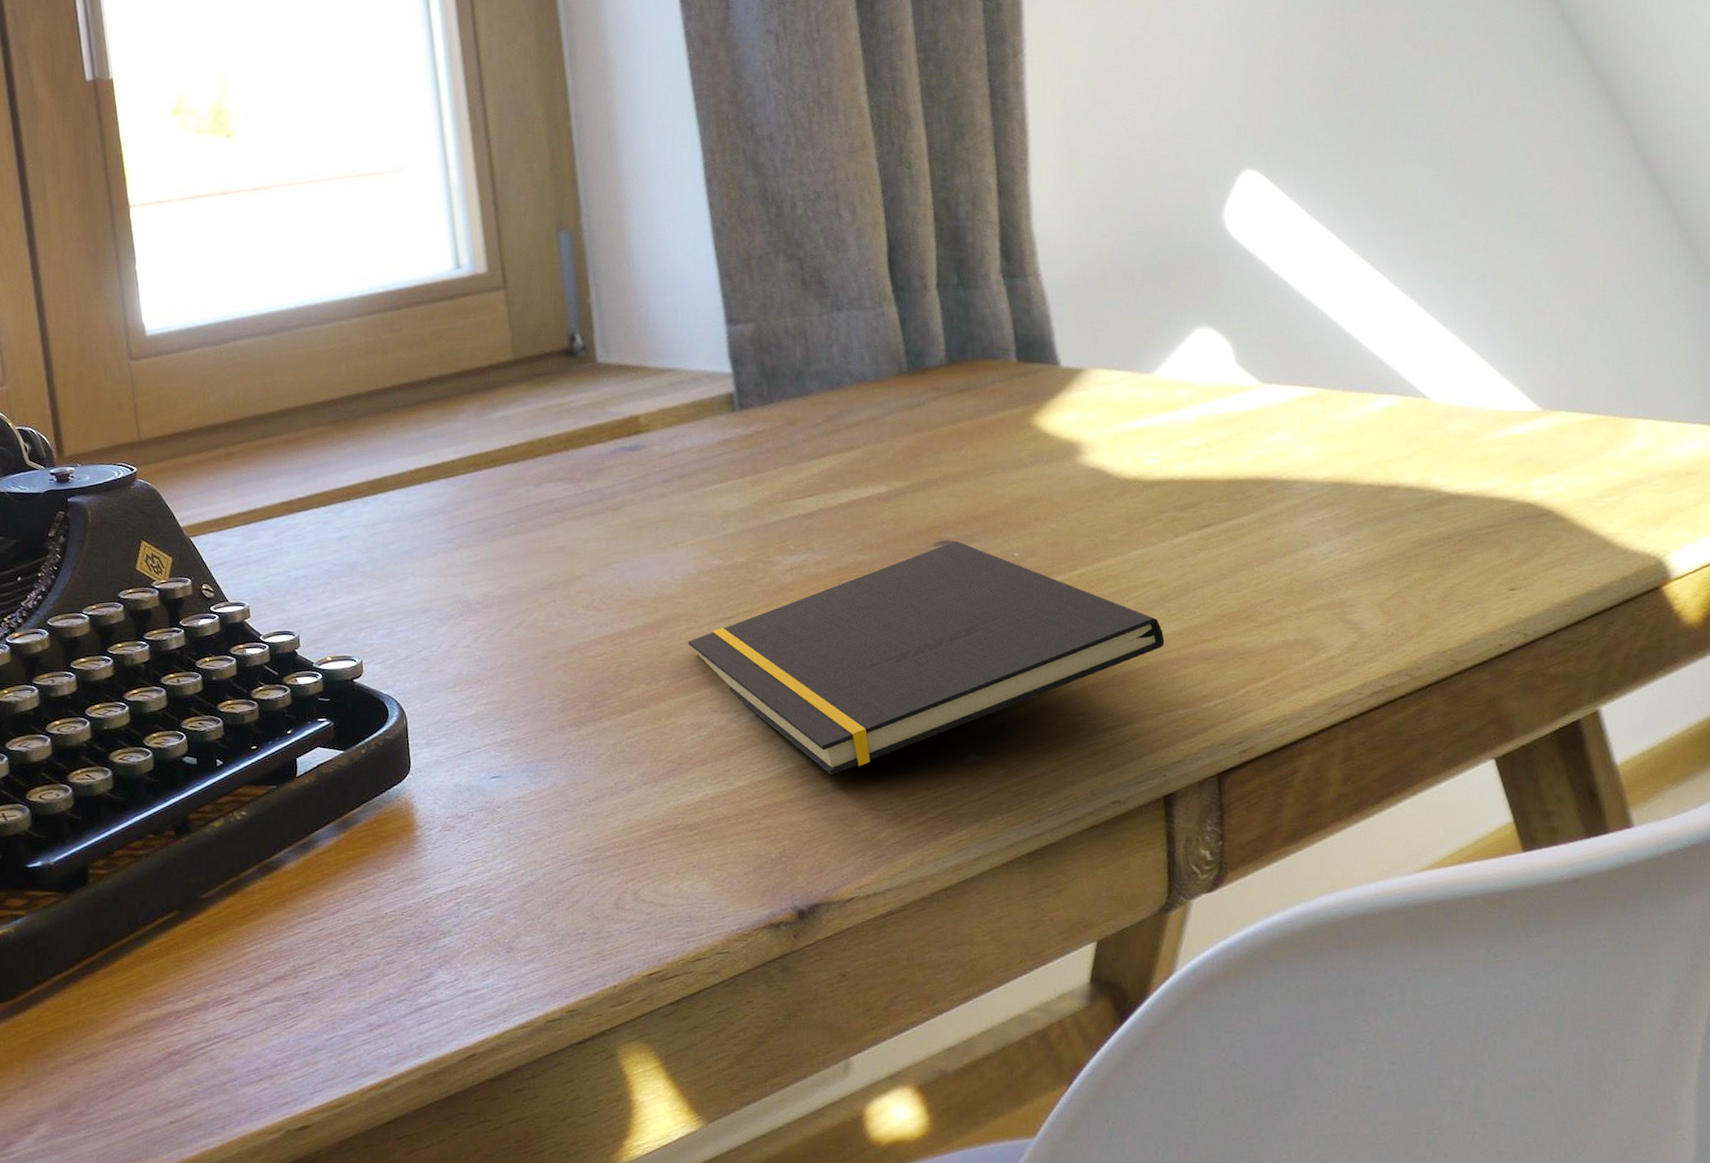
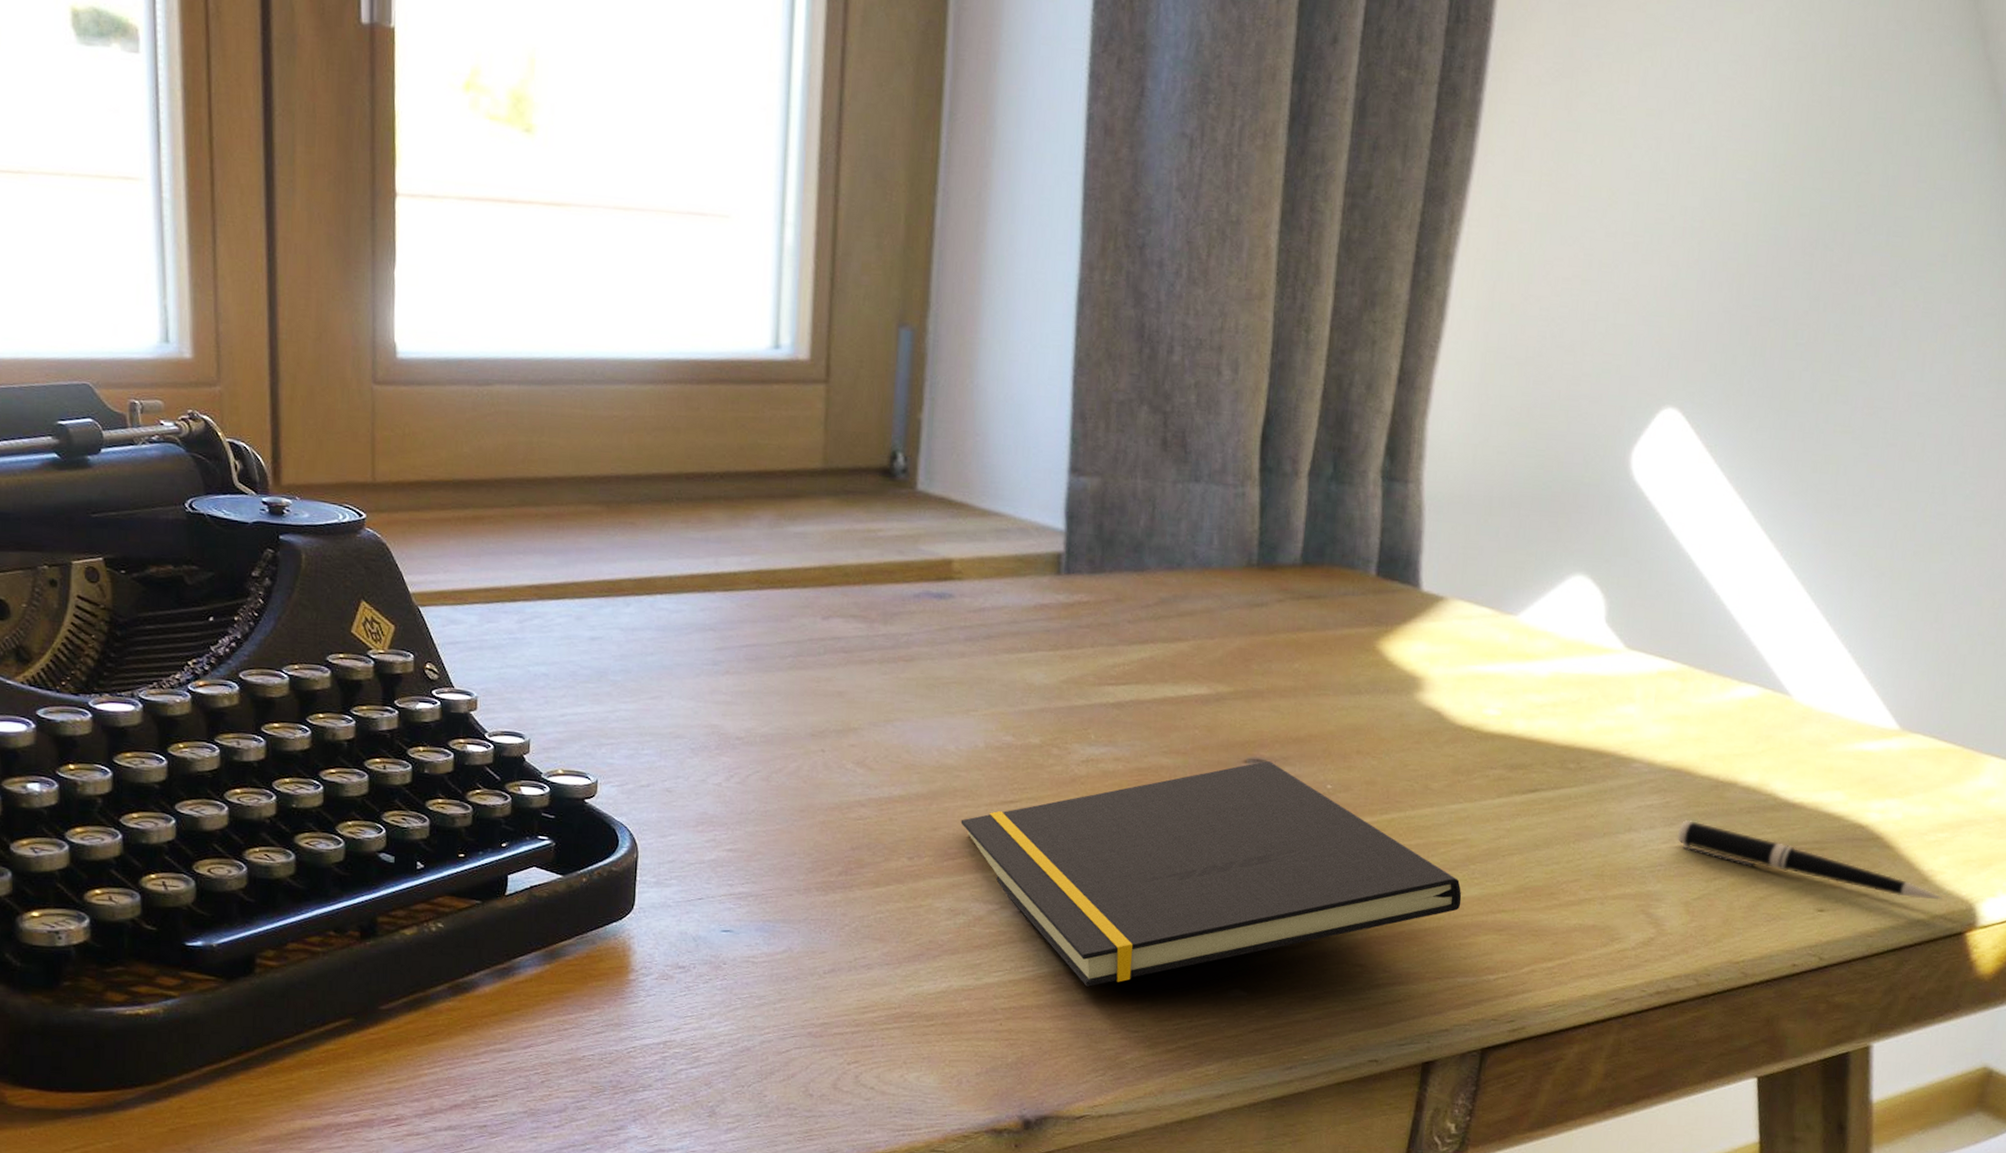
pen: none [1353,526,1629,563] -> present [1676,819,1943,900]

